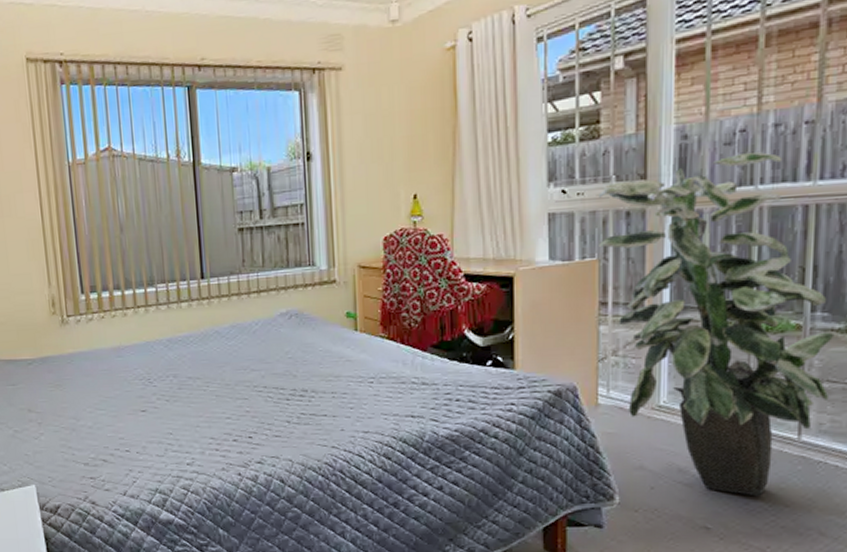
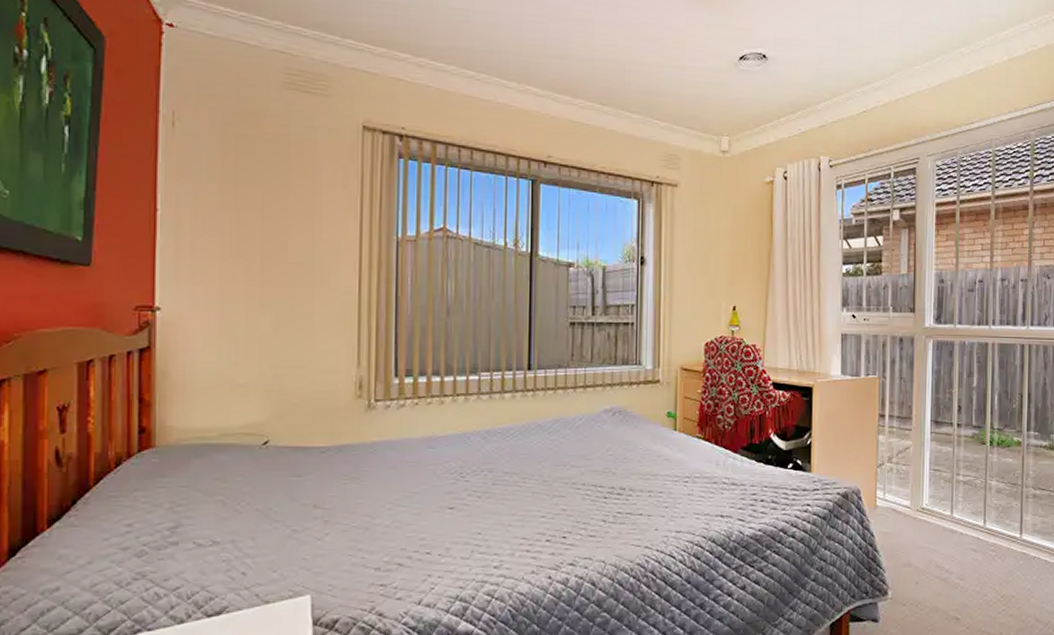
indoor plant: present [597,152,835,497] -> none [879,299,1043,589]

